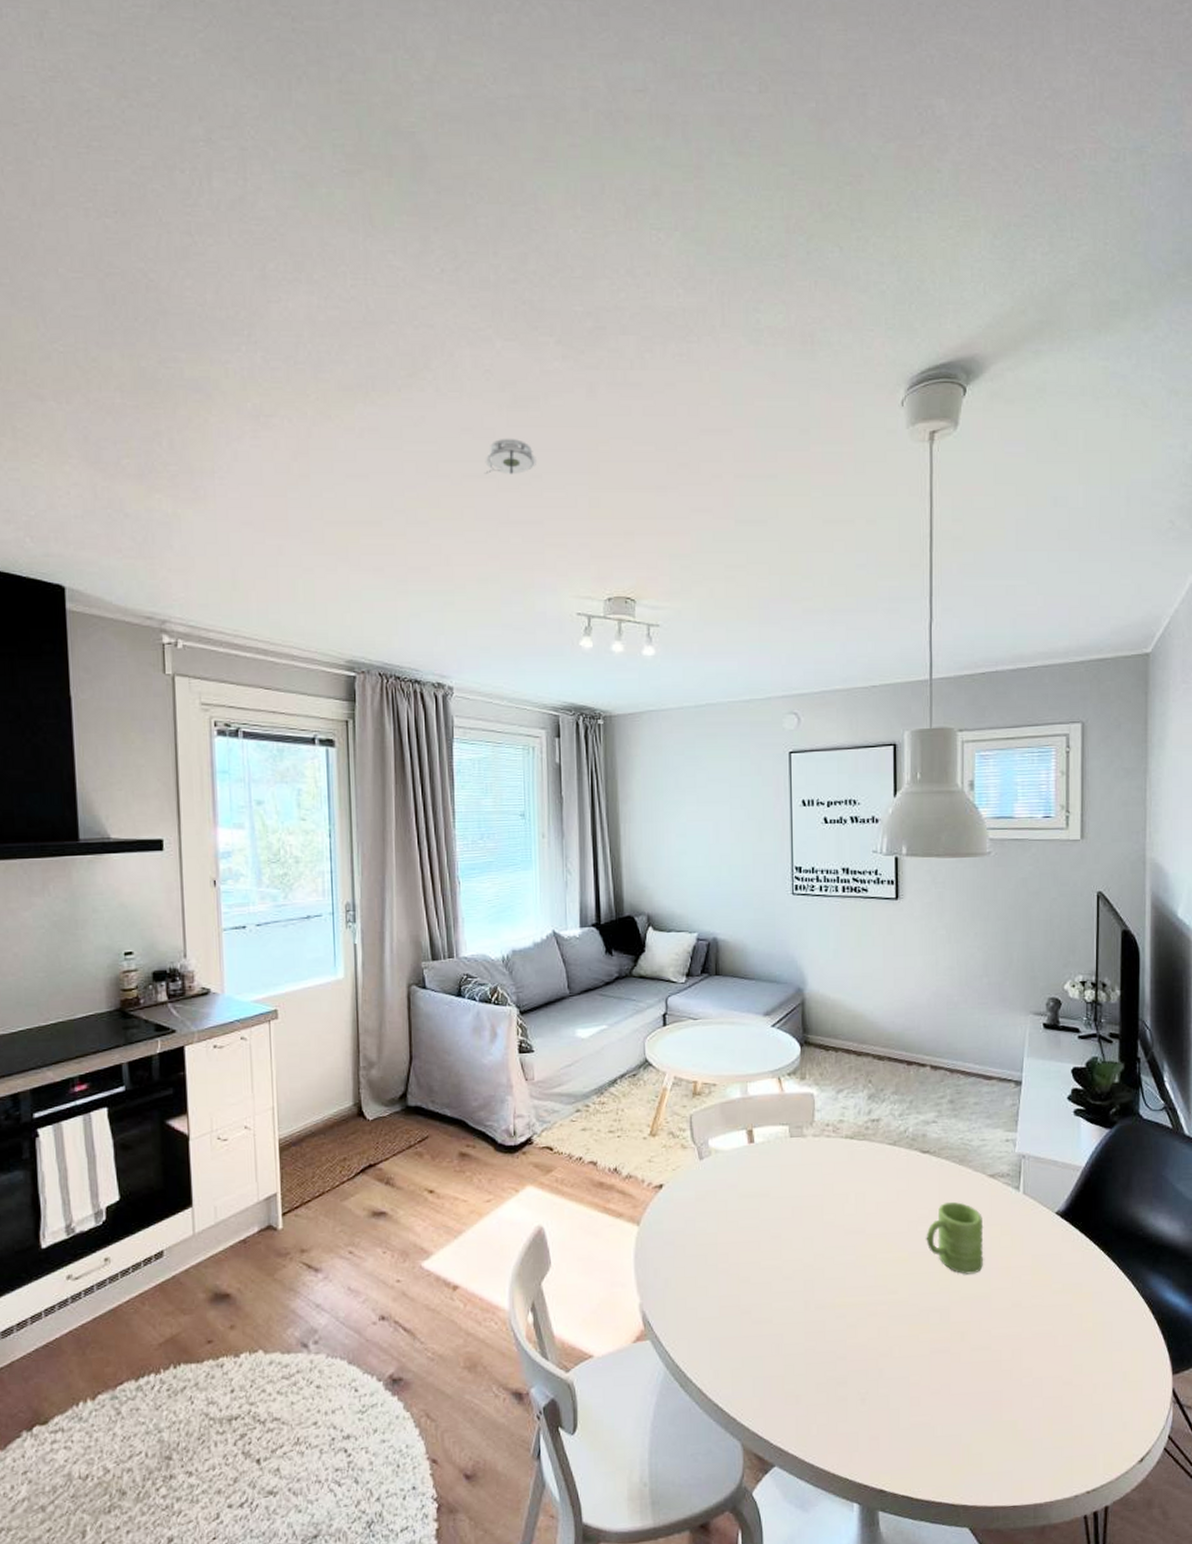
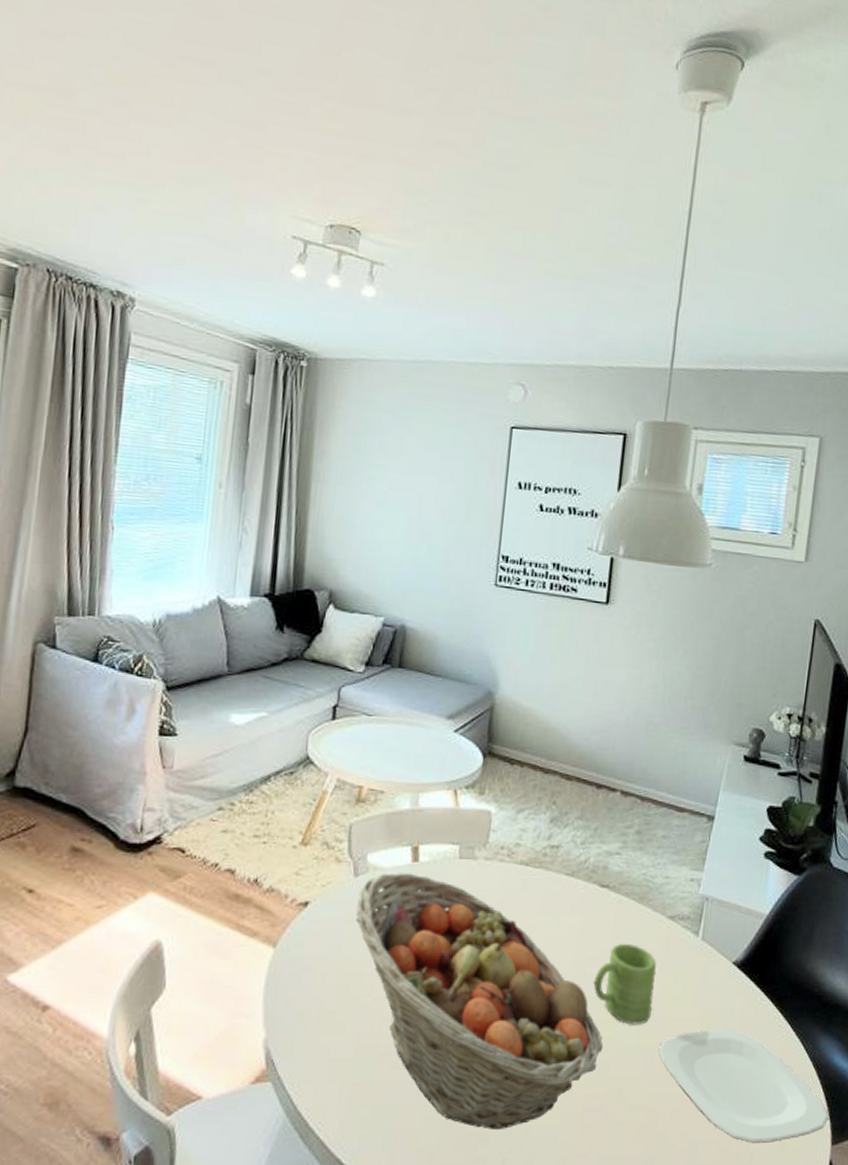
smoke detector: present [484,438,538,474] -> none [204,22,269,67]
fruit basket: none [704,1153,942,1373] -> present [356,873,604,1129]
plate: none [995,1273,1166,1376] -> present [659,1029,829,1143]

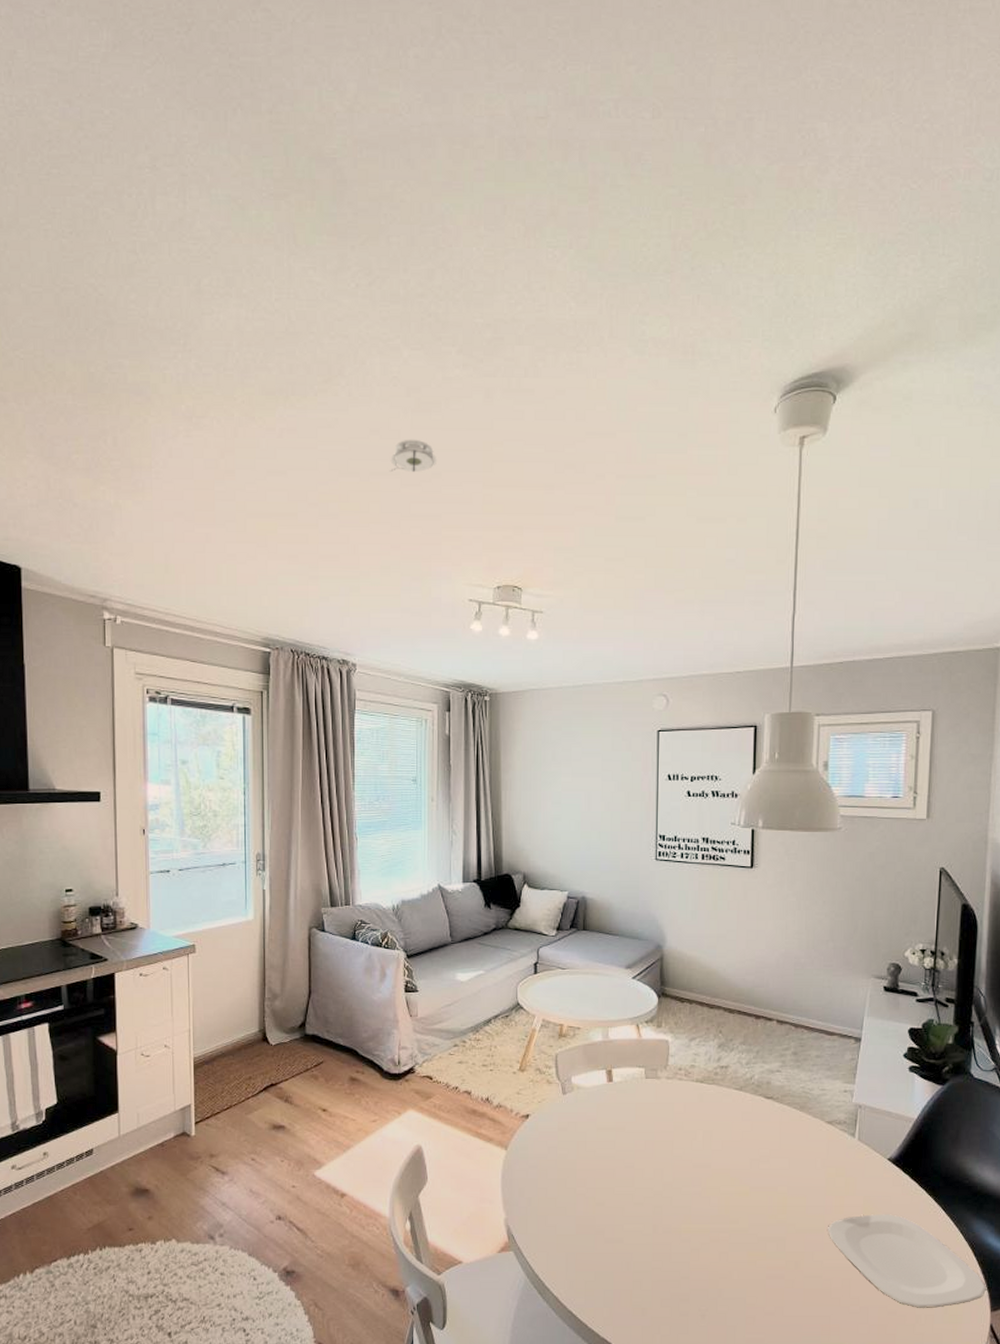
smoke detector: none [204,22,269,67] -> present [389,439,438,472]
fruit basket: present [356,873,604,1129] -> none [566,1091,779,1291]
mug: present [593,943,657,1025] -> none [766,1143,820,1210]

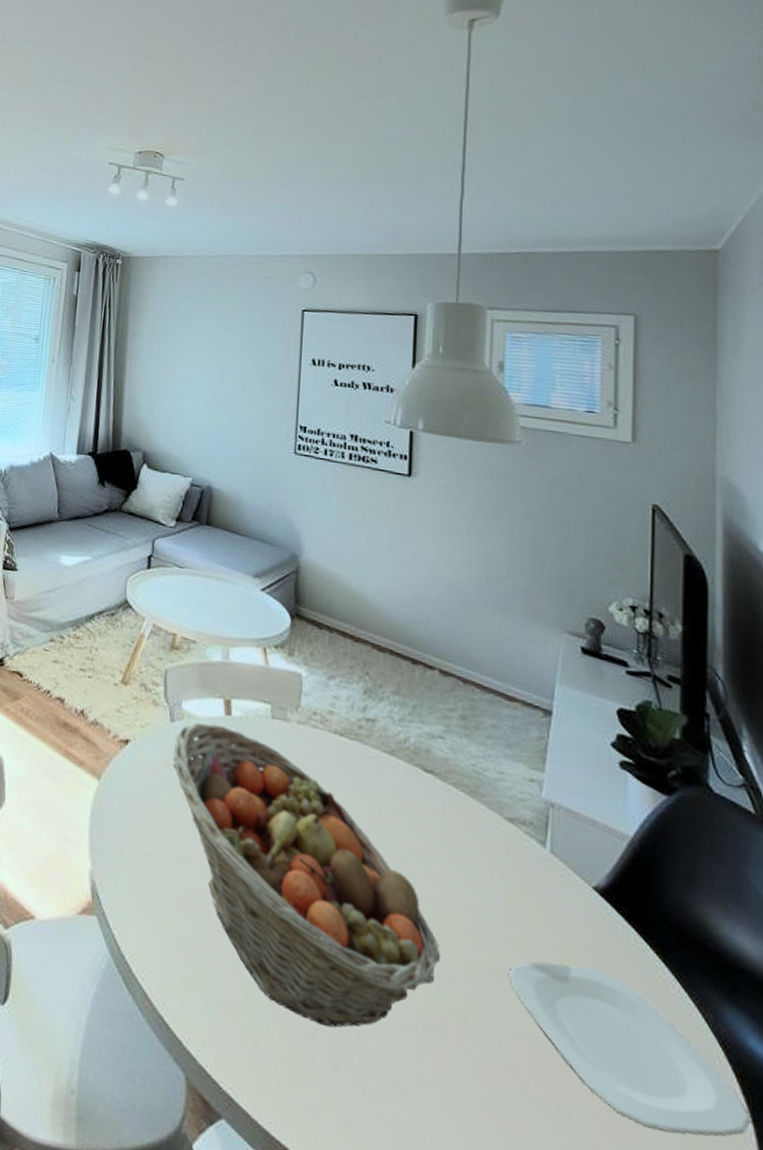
smoke detector: present [389,439,438,472] -> none [42,12,90,42]
fruit basket: none [566,1091,779,1291] -> present [172,723,441,1028]

